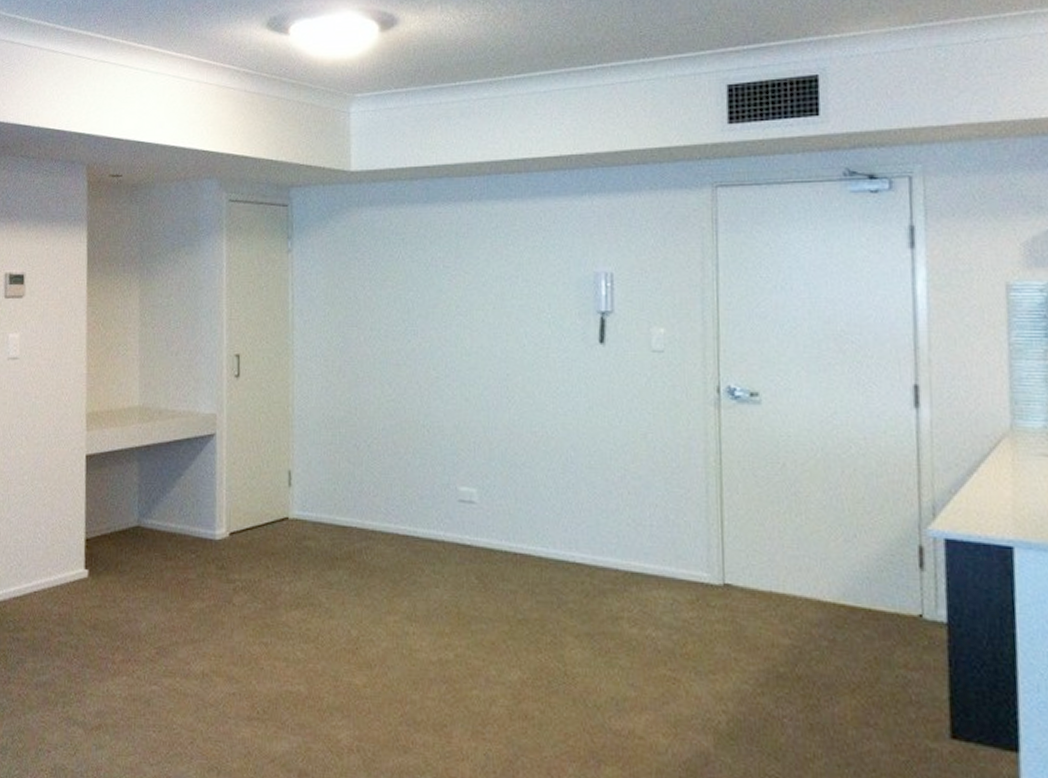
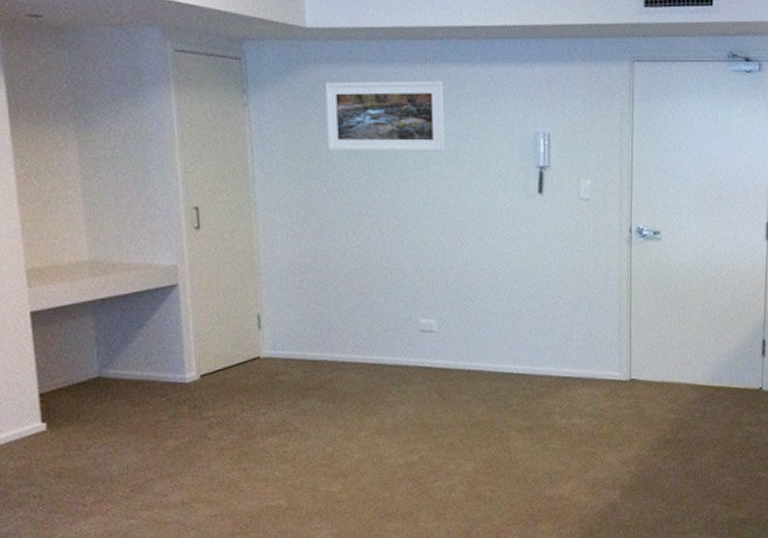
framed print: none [366,219,491,297] -> present [325,80,445,152]

